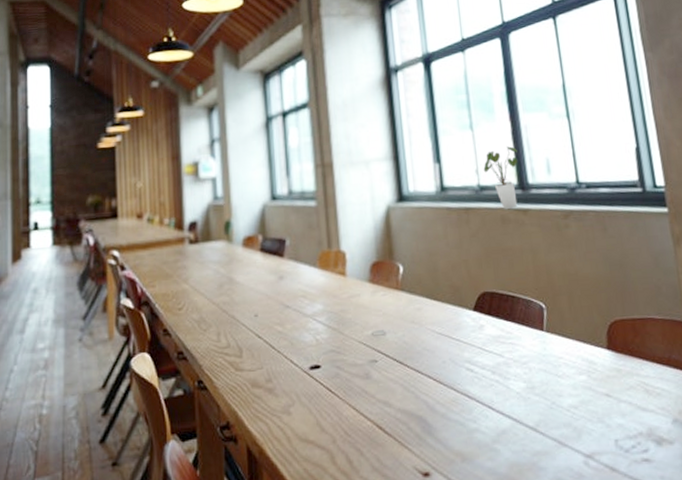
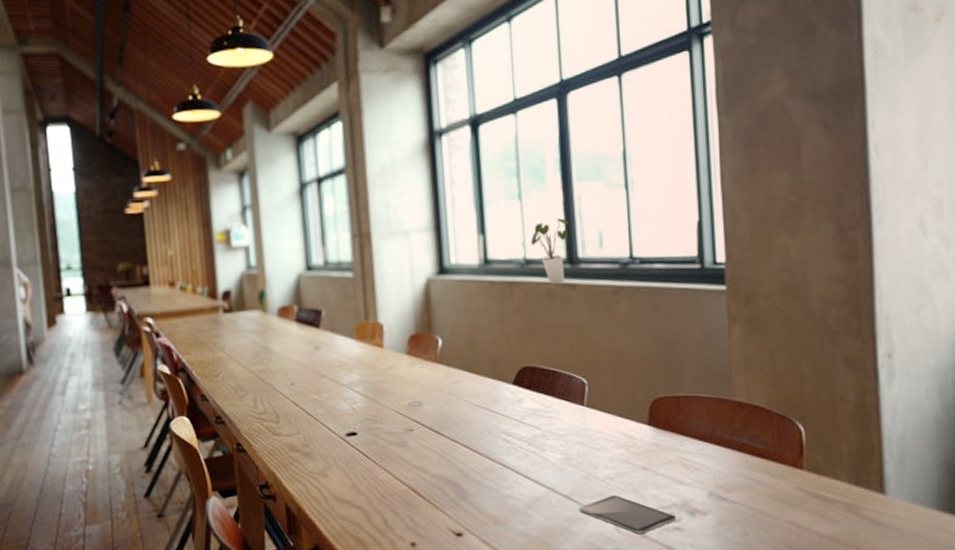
tablet: none [546,426,644,468] -> present [579,496,677,535]

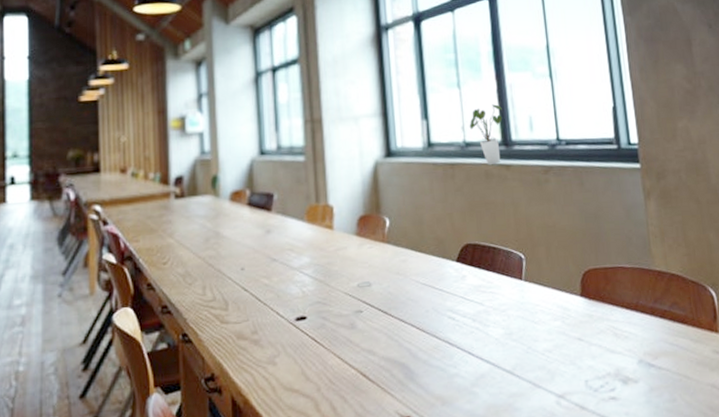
tablet: present [579,496,677,535] -> none [521,368,612,407]

